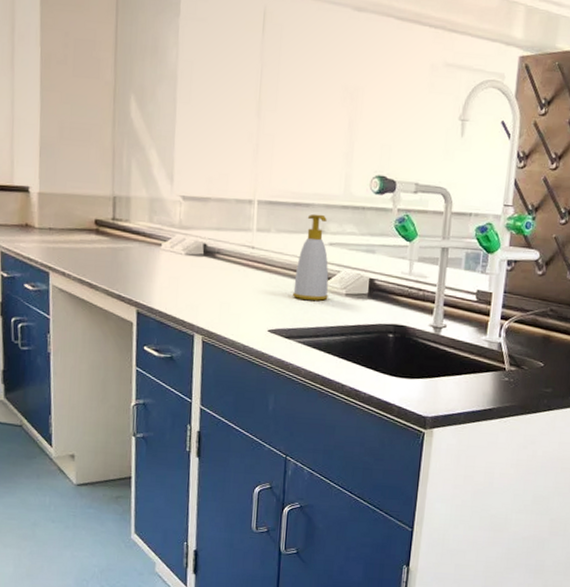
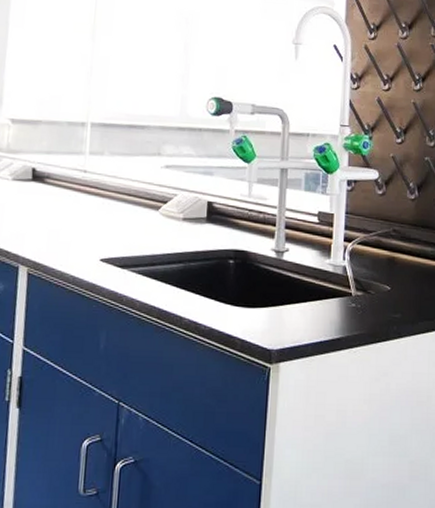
soap bottle: present [293,213,329,301] -> none [127,136,165,227]

